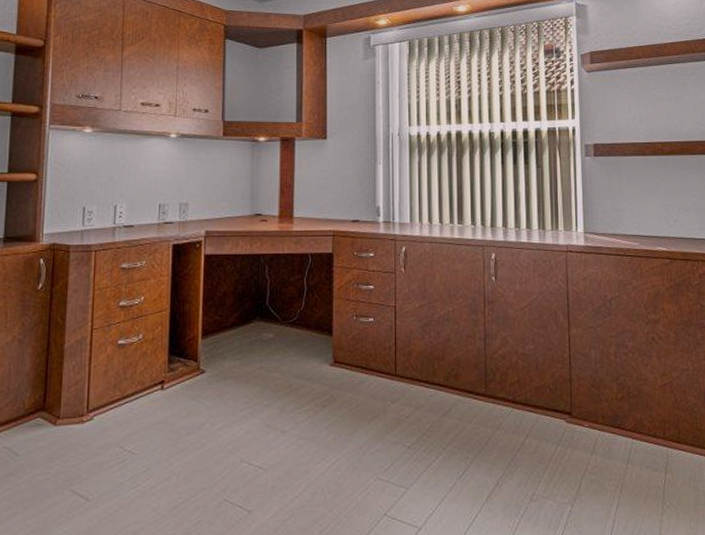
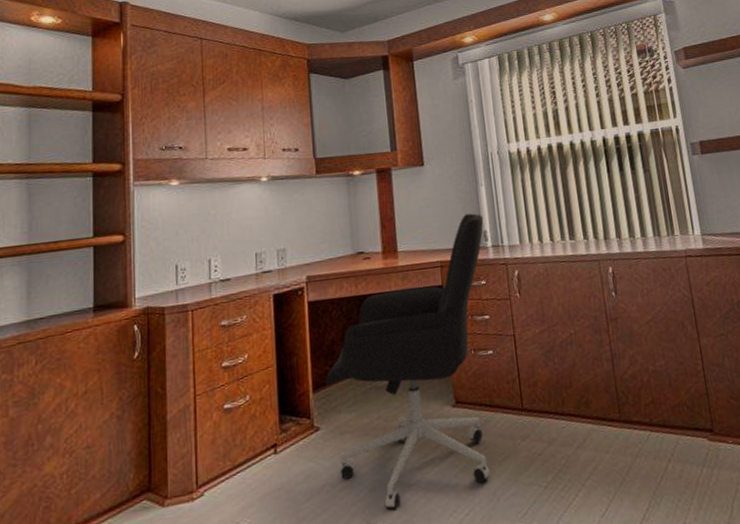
office chair: none [214,189,378,453] -> present [325,213,491,511]

